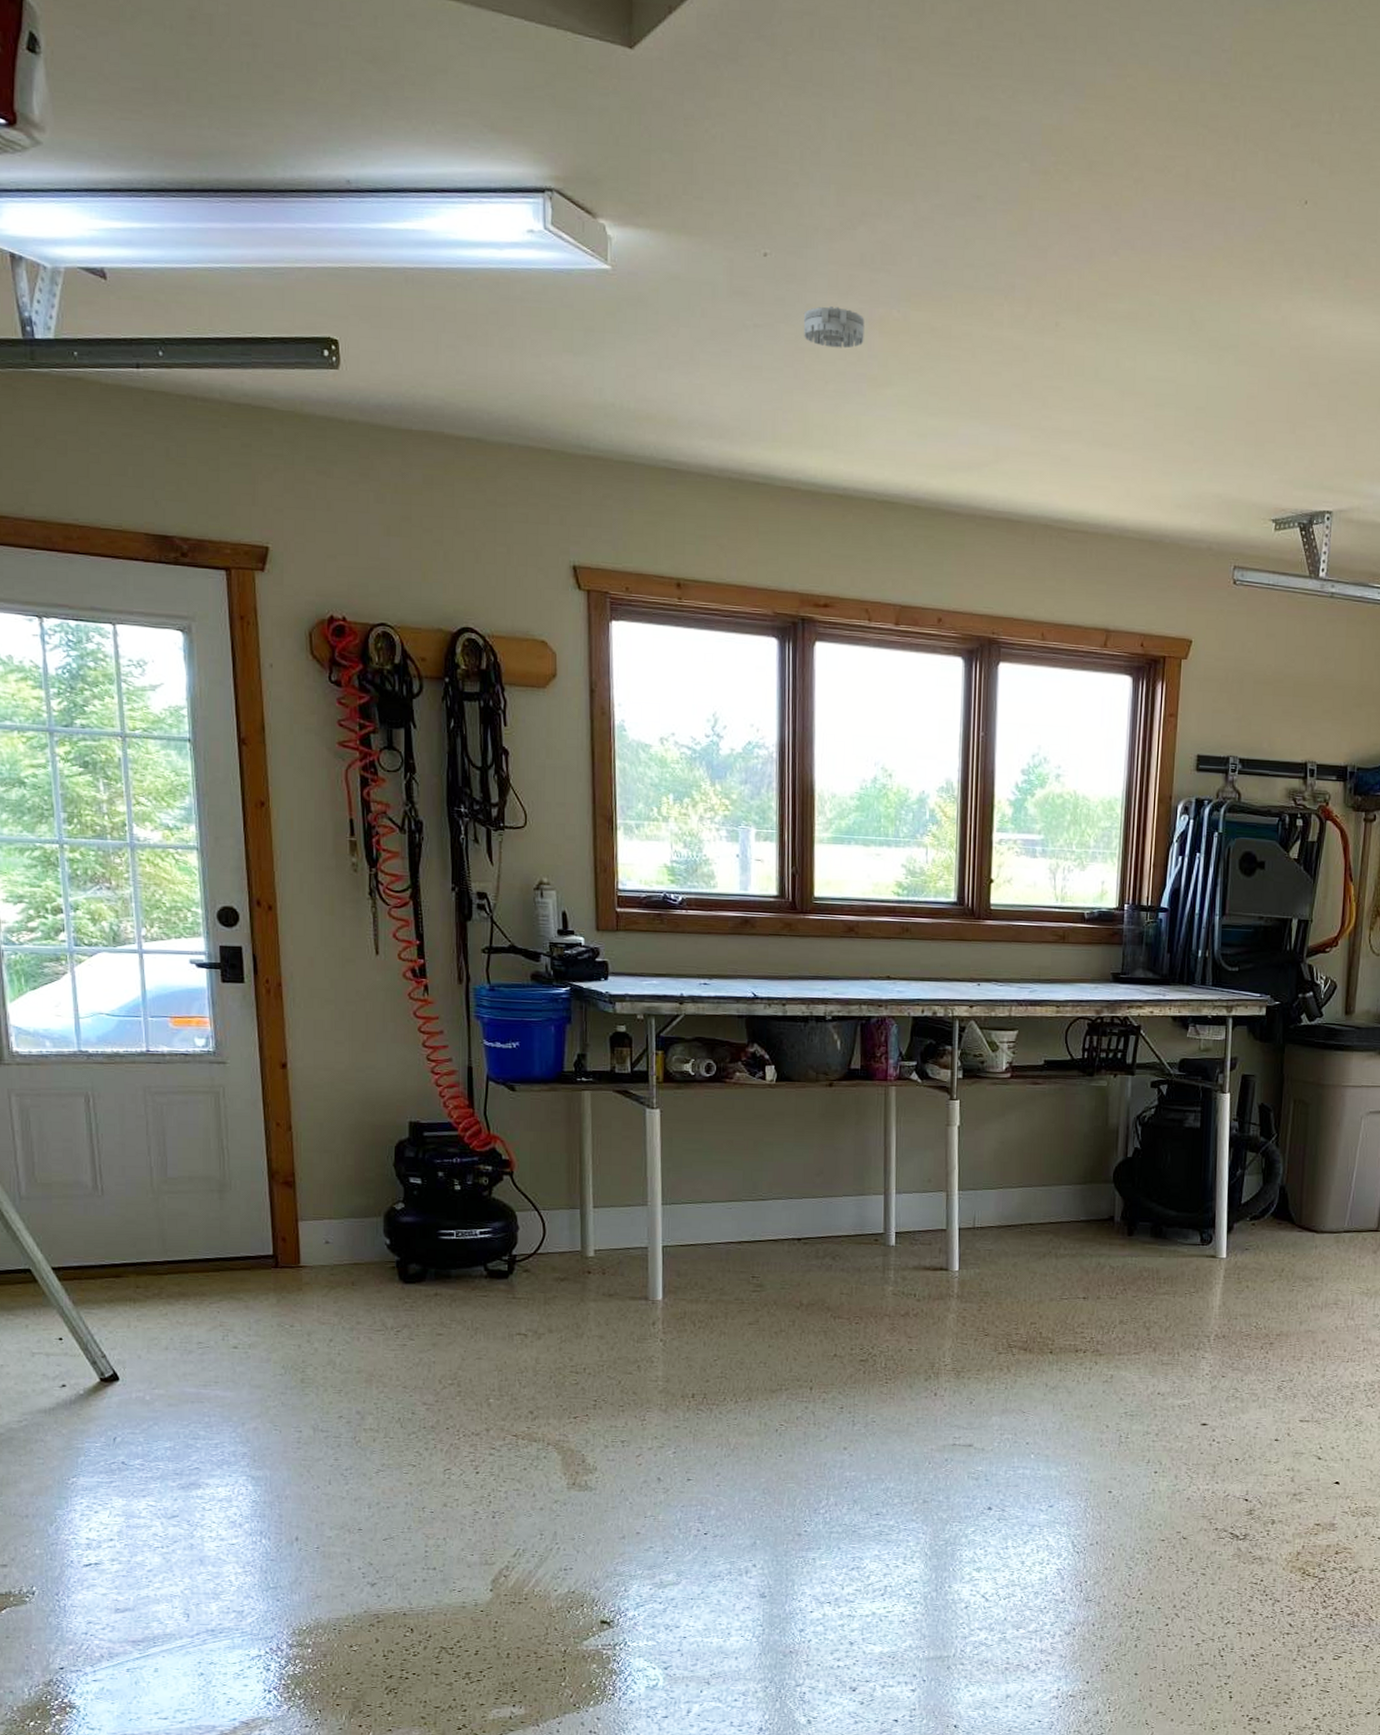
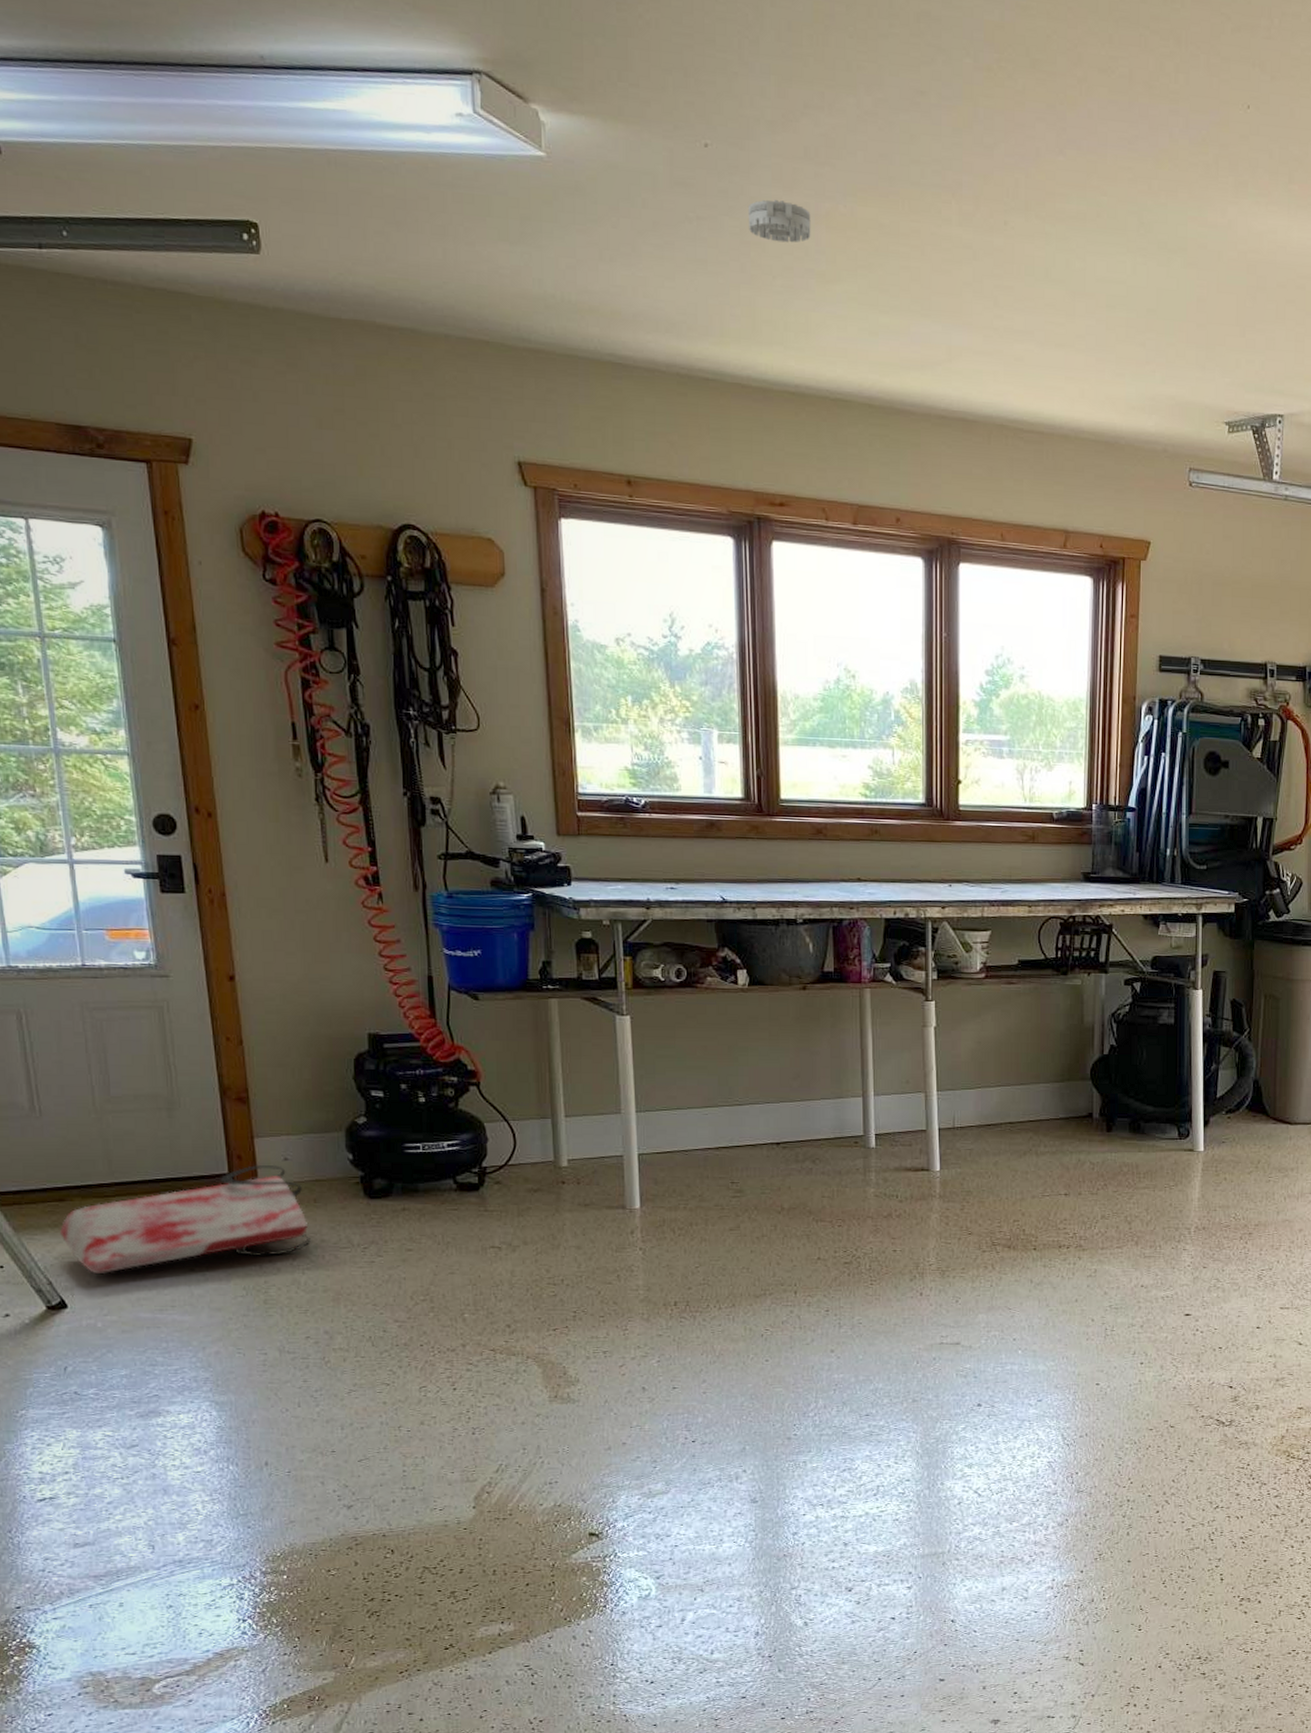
bag: none [116,1246,348,1349] -> present [60,1164,312,1275]

